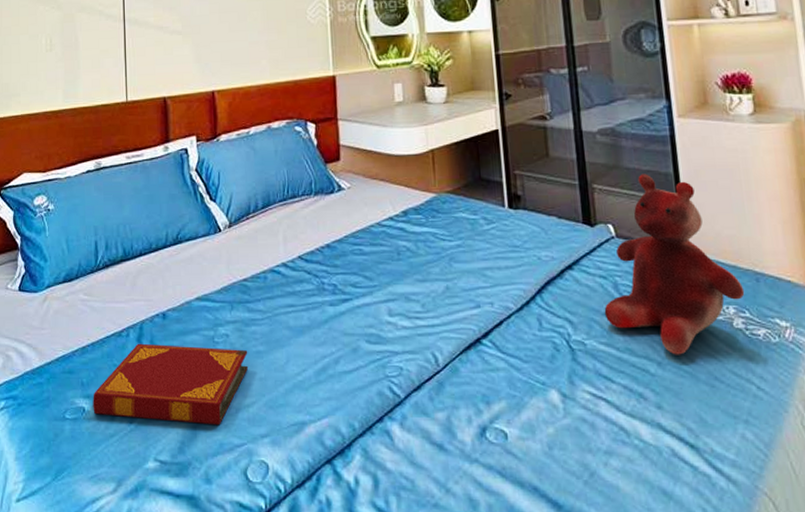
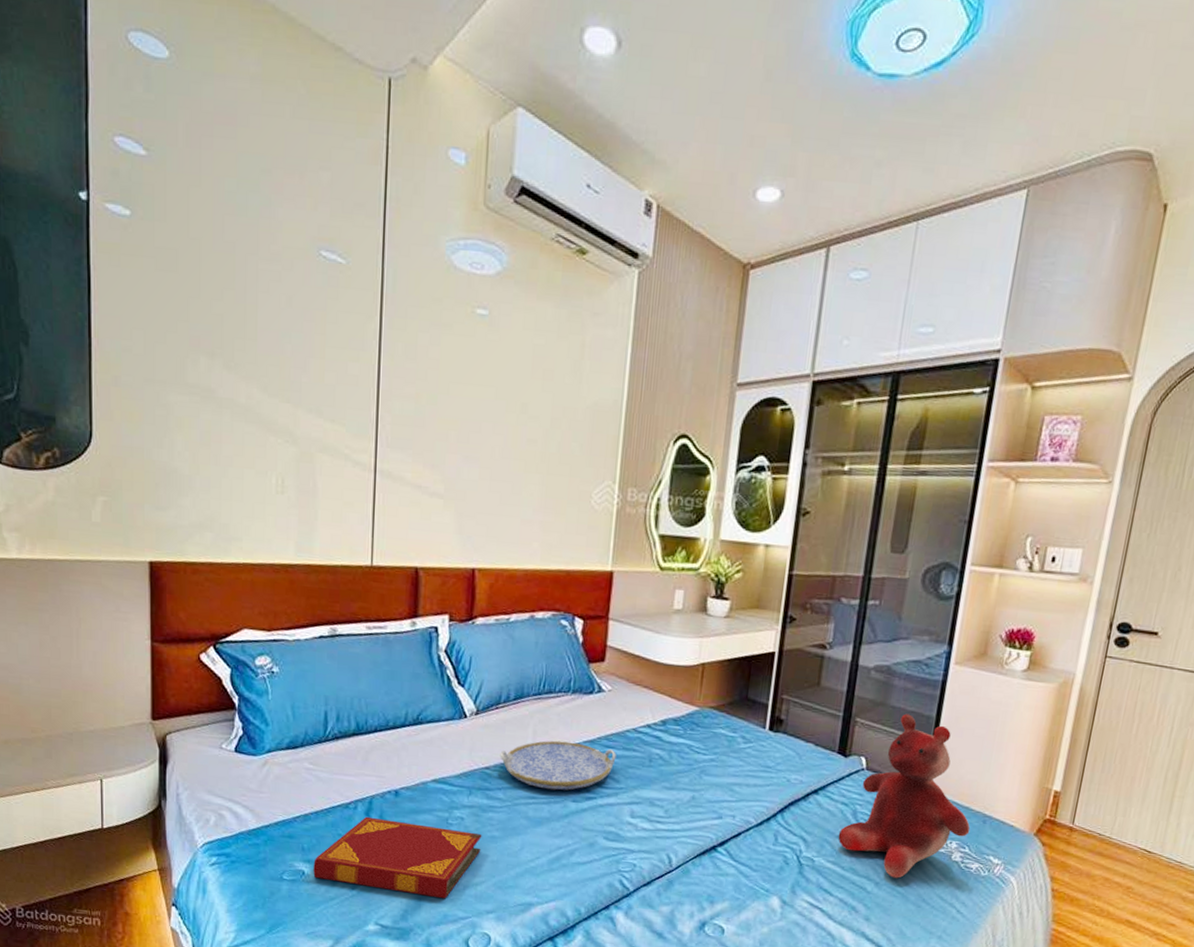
serving tray: none [255,244,365,296] -> present [500,740,616,791]

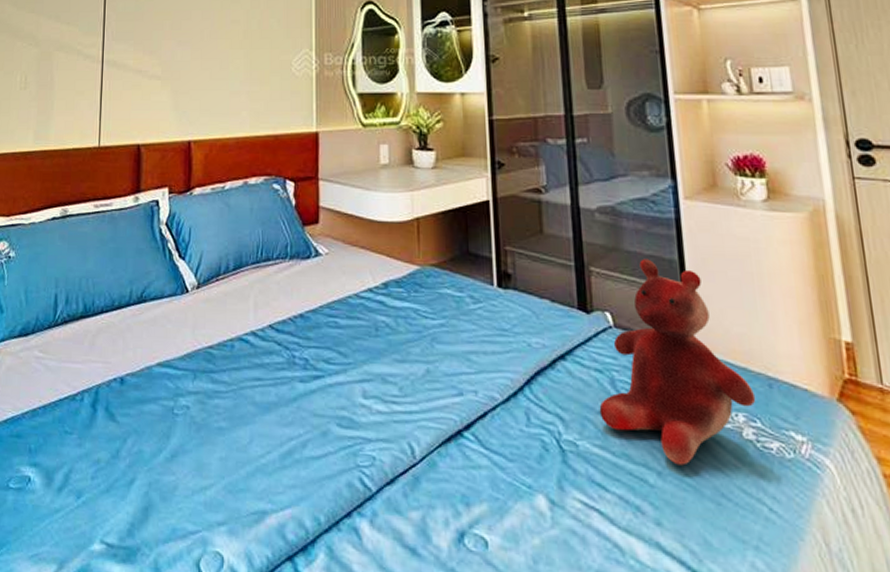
hardback book: present [313,816,482,899] -> none [39,409,209,508]
serving tray: present [500,740,616,791] -> none [222,312,341,369]

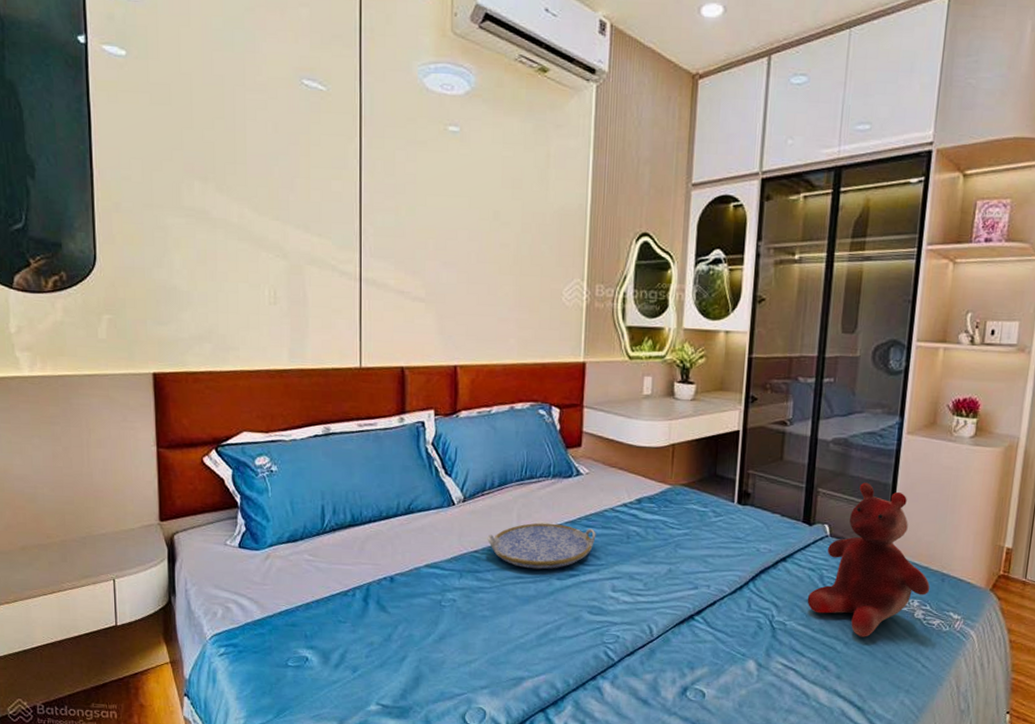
serving tray: none [222,312,341,369] -> present [487,523,596,570]

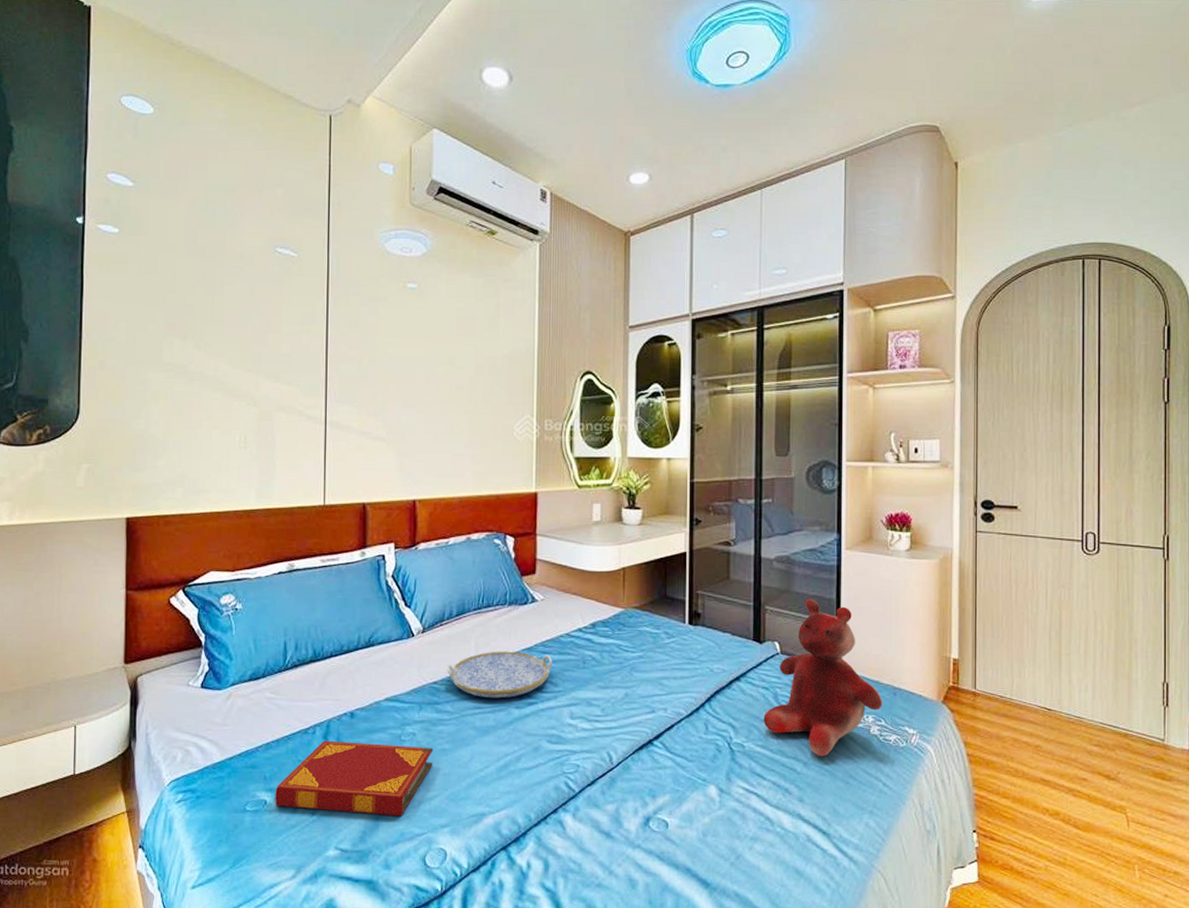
hardback book: none [316,602,474,677] -> present [275,740,434,817]

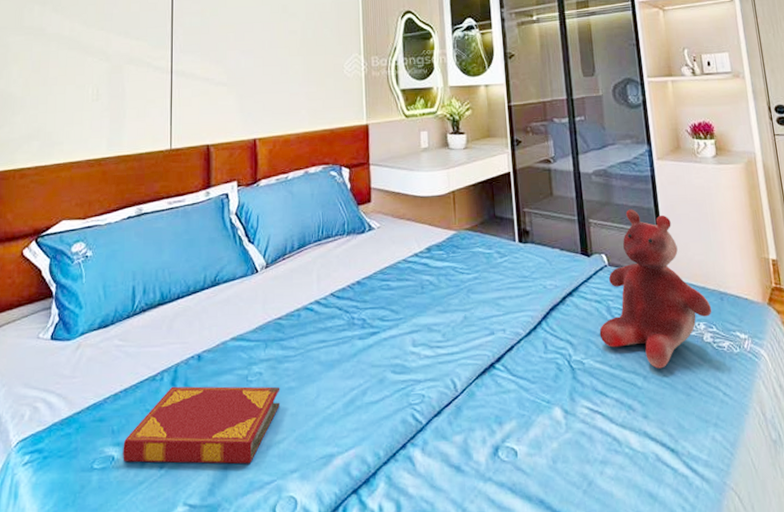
serving tray: present [446,651,553,699] -> none [290,280,392,331]

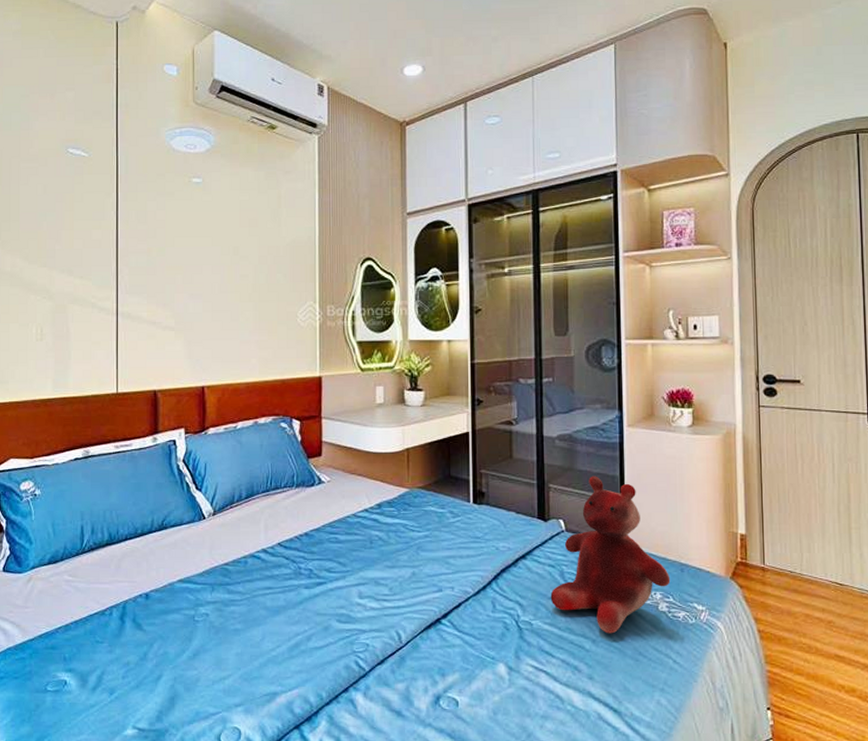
hardback book: present [123,386,281,464] -> none [74,621,226,696]

